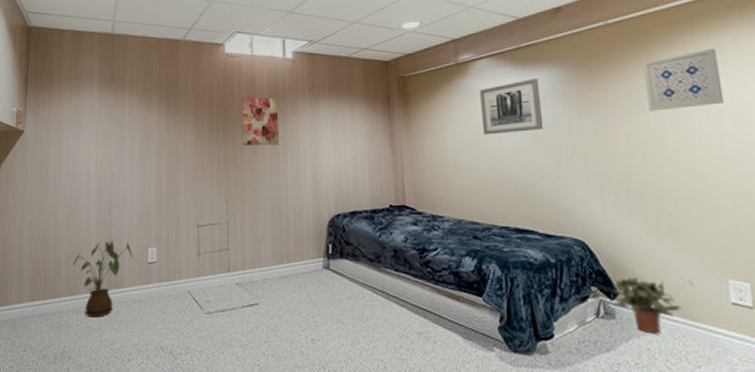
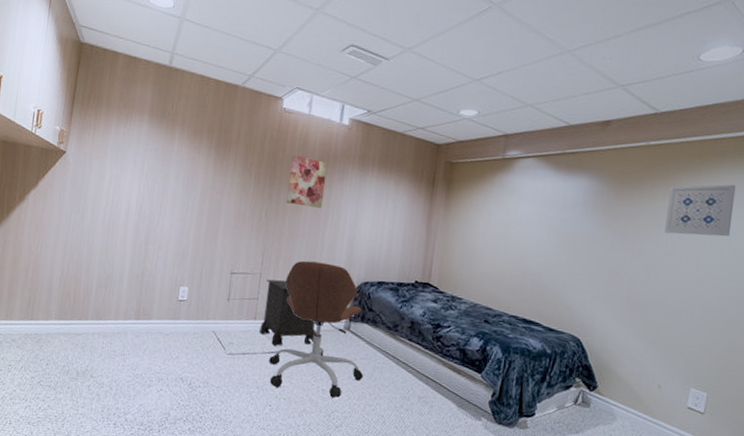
house plant: present [73,241,133,318] -> none [103,274,165,344]
nightstand: none [234,225,296,299] -> present [259,279,317,347]
office chair: none [250,200,353,347] -> present [269,260,363,399]
wall art: present [480,77,544,135] -> none [514,184,575,234]
potted plant: present [612,277,682,334] -> none [590,374,647,425]

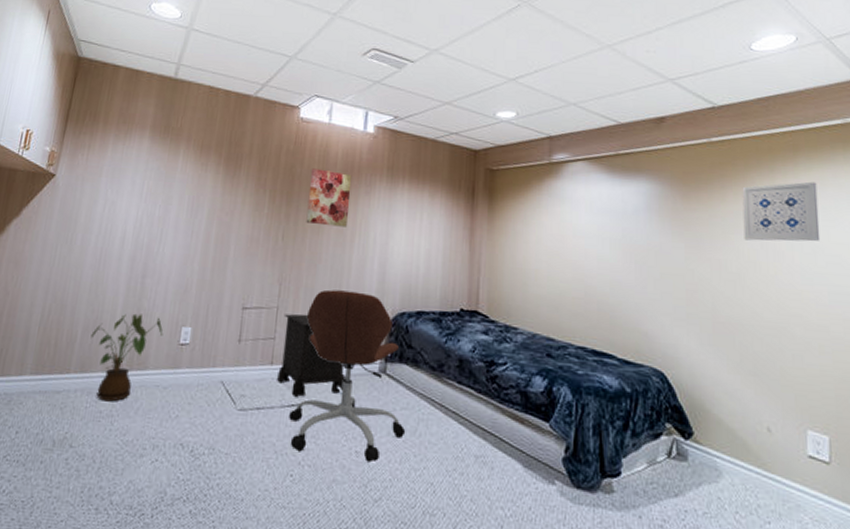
house plant: none [103,274,165,344] -> present [90,313,164,402]

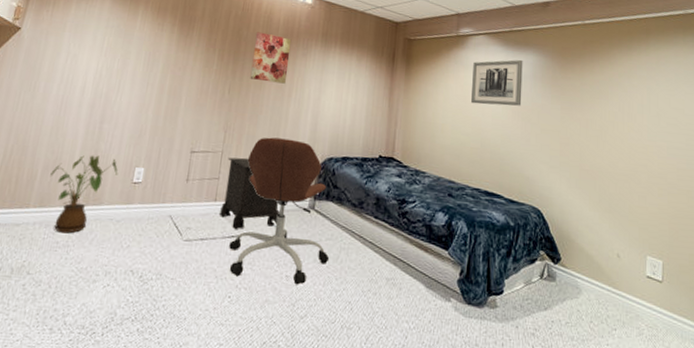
wall art: none [571,189,634,246] -> present [471,59,523,106]
wall art: present [742,181,821,242] -> none [606,59,663,107]

